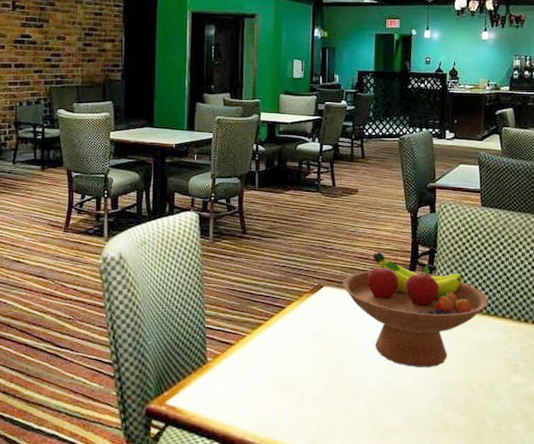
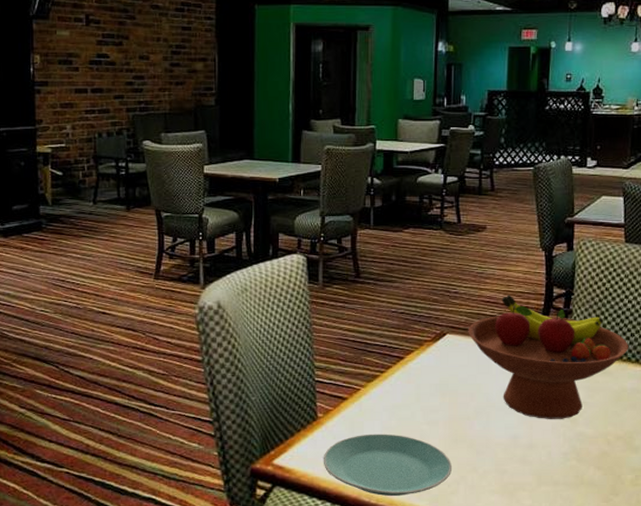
plate: none [211,378,330,437] -> present [323,434,453,496]

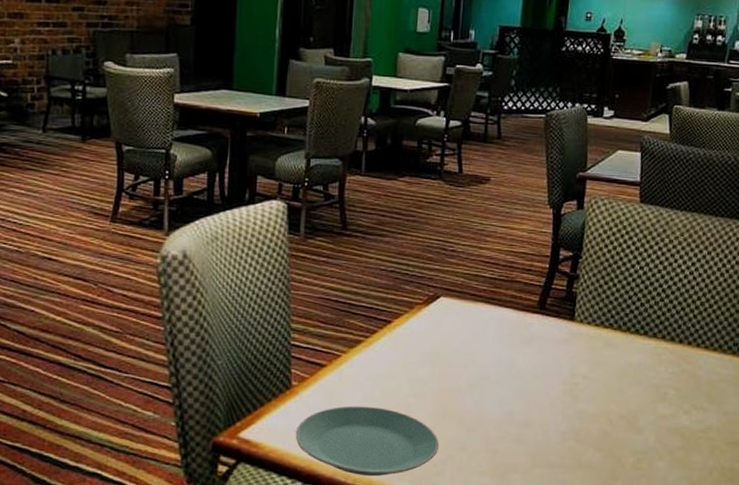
fruit bowl: present [468,295,628,419] -> none [464,255,637,395]

